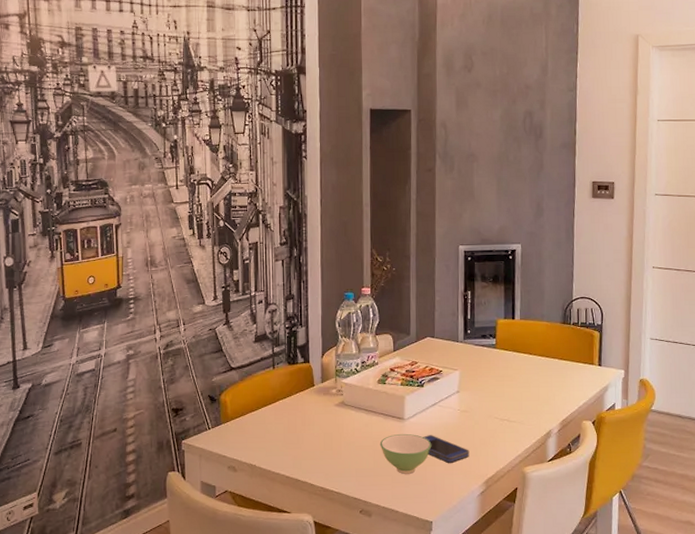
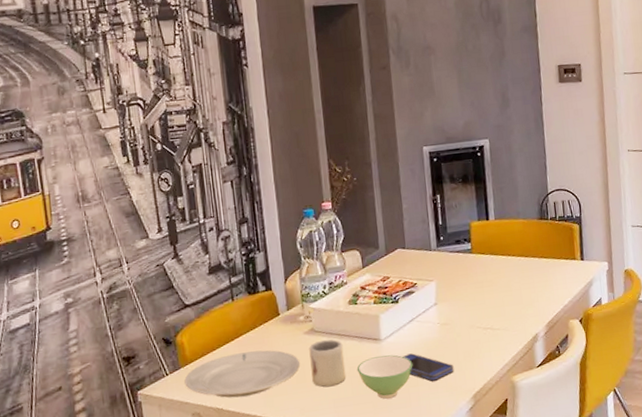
plate: none [224,416,329,457] -> present [184,350,301,398]
cup: none [338,413,370,457] -> present [309,339,346,387]

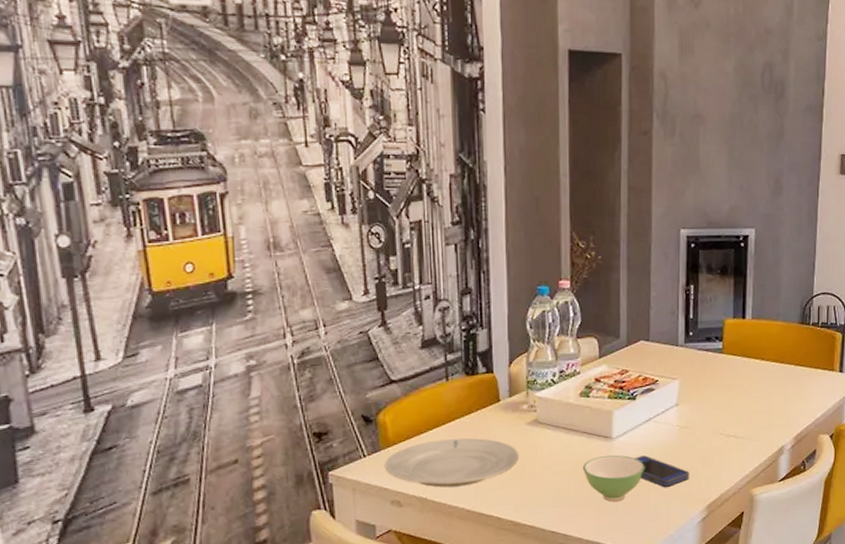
cup: present [309,339,346,387] -> none [531,432,570,484]

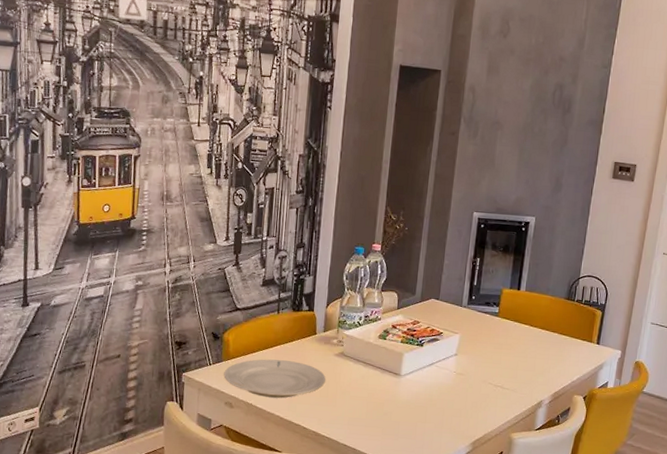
bowl: present [582,454,645,502] -> none [374,388,425,428]
mobile phone: present [634,455,690,487] -> none [417,393,461,422]

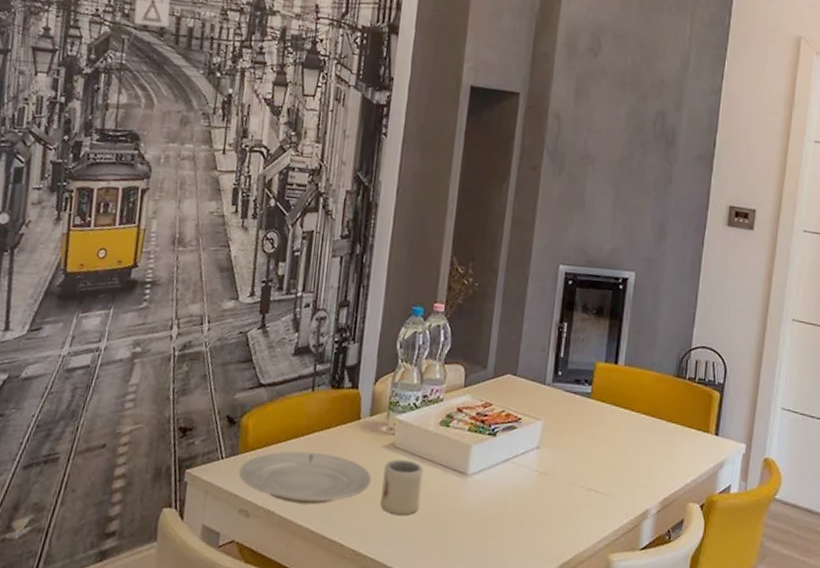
cup: none [333,364,367,406] -> present [380,459,424,516]

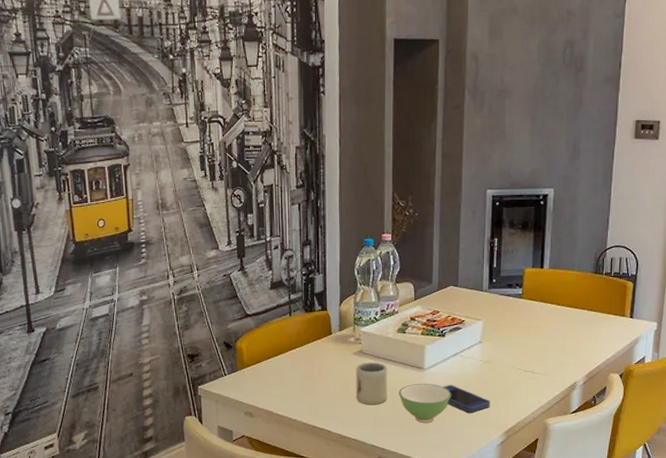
plate: present [239,451,372,505] -> none [240,364,347,403]
bowl: none [432,492,498,546] -> present [398,383,452,423]
mobile phone: none [488,498,544,538] -> present [443,385,491,413]

